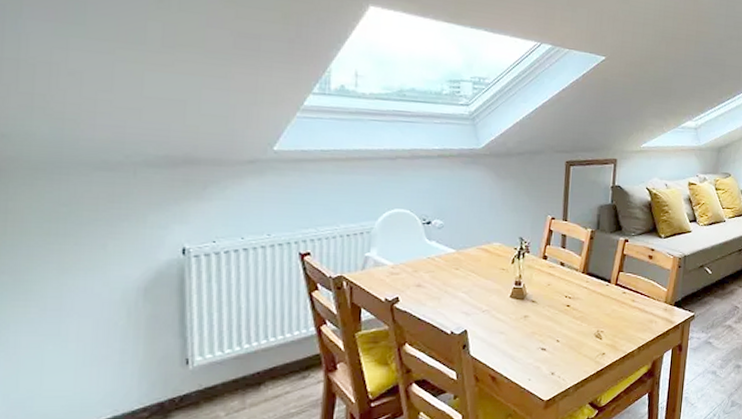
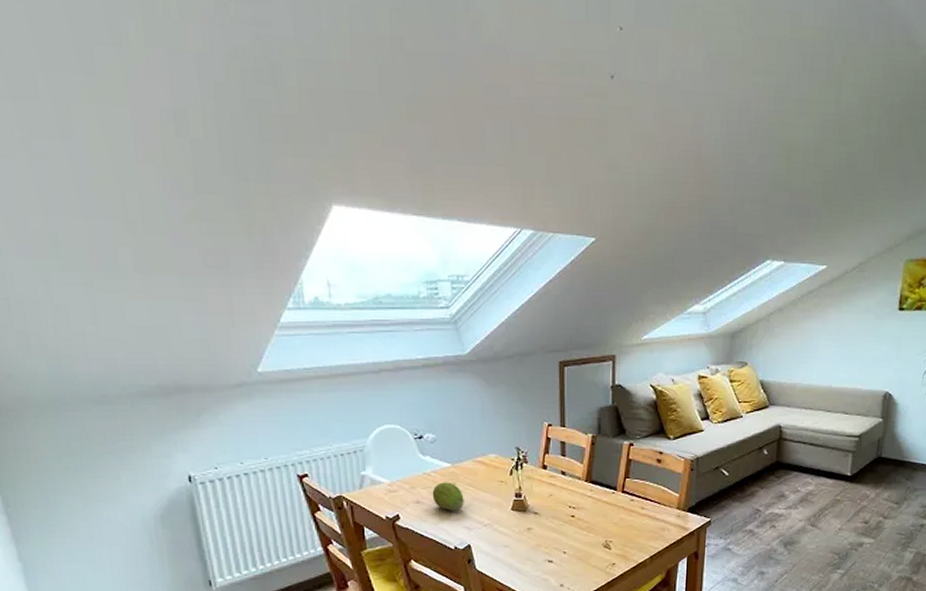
fruit: none [434,267,465,296] -> present [432,482,464,511]

